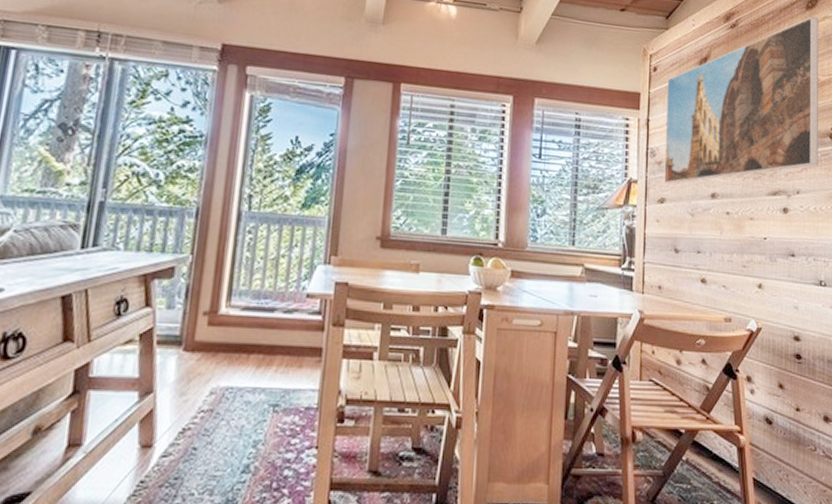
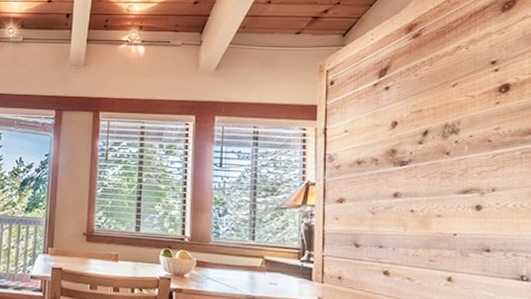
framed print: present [664,16,819,184] -> none [343,17,518,185]

